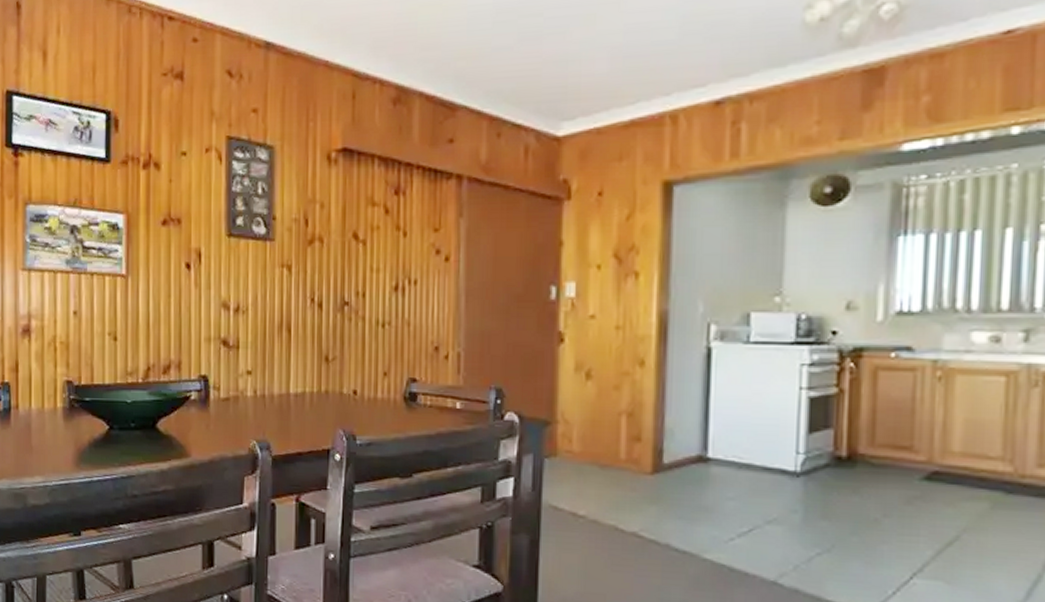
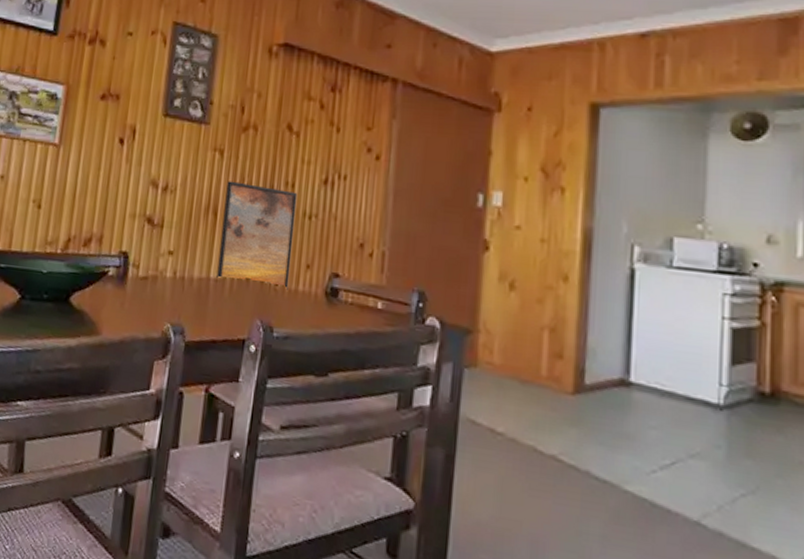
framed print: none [296,296,369,399] -> present [216,181,298,290]

